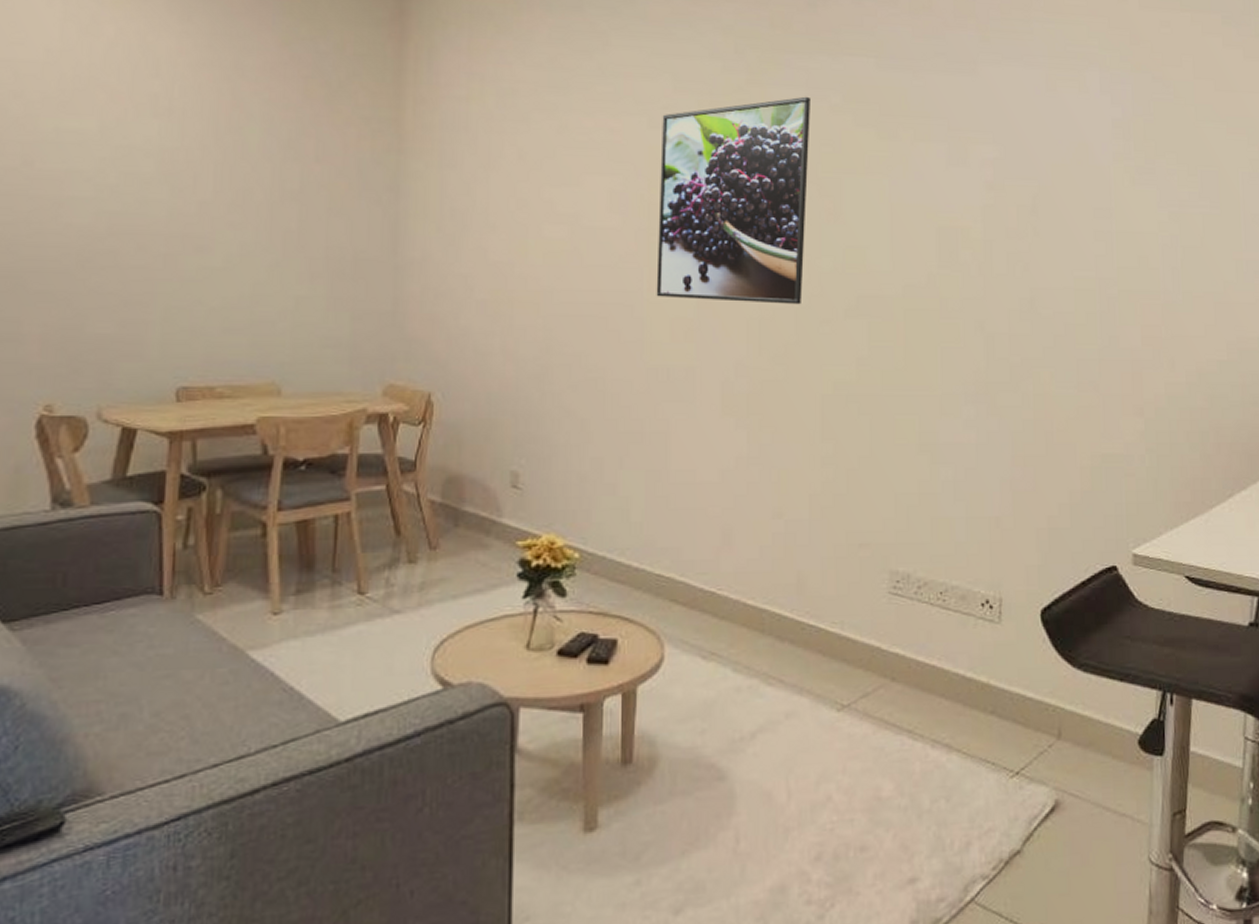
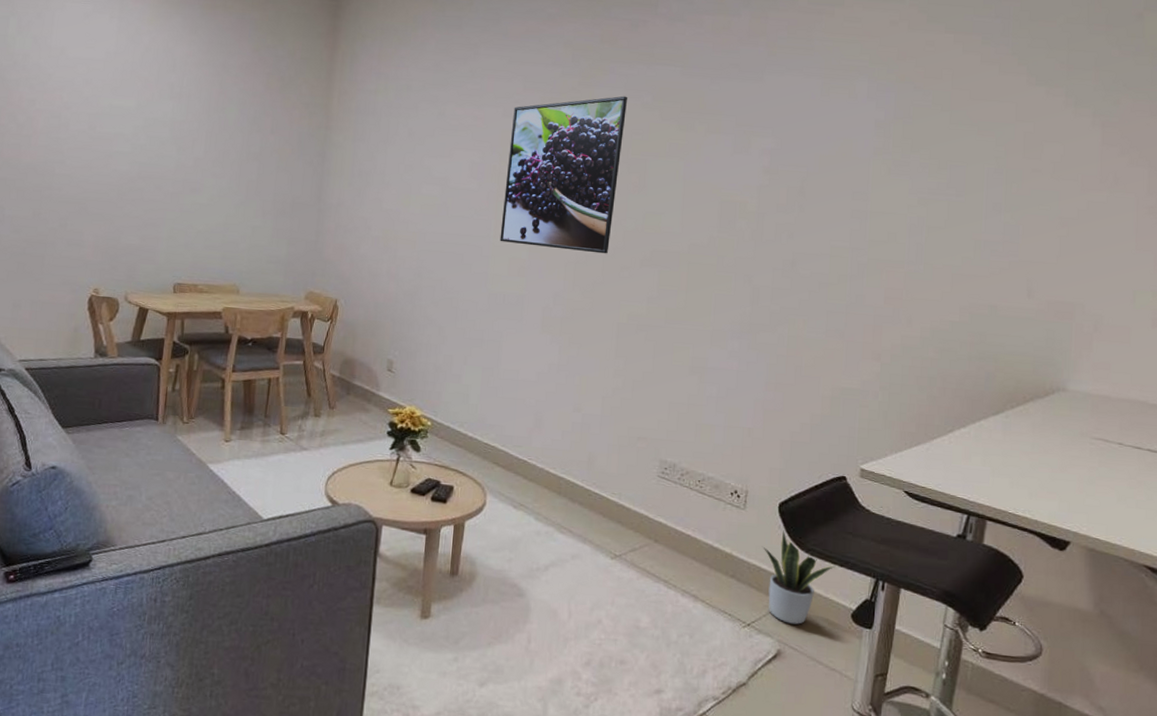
potted plant: none [1026,643,1115,764] -> present [763,530,836,625]

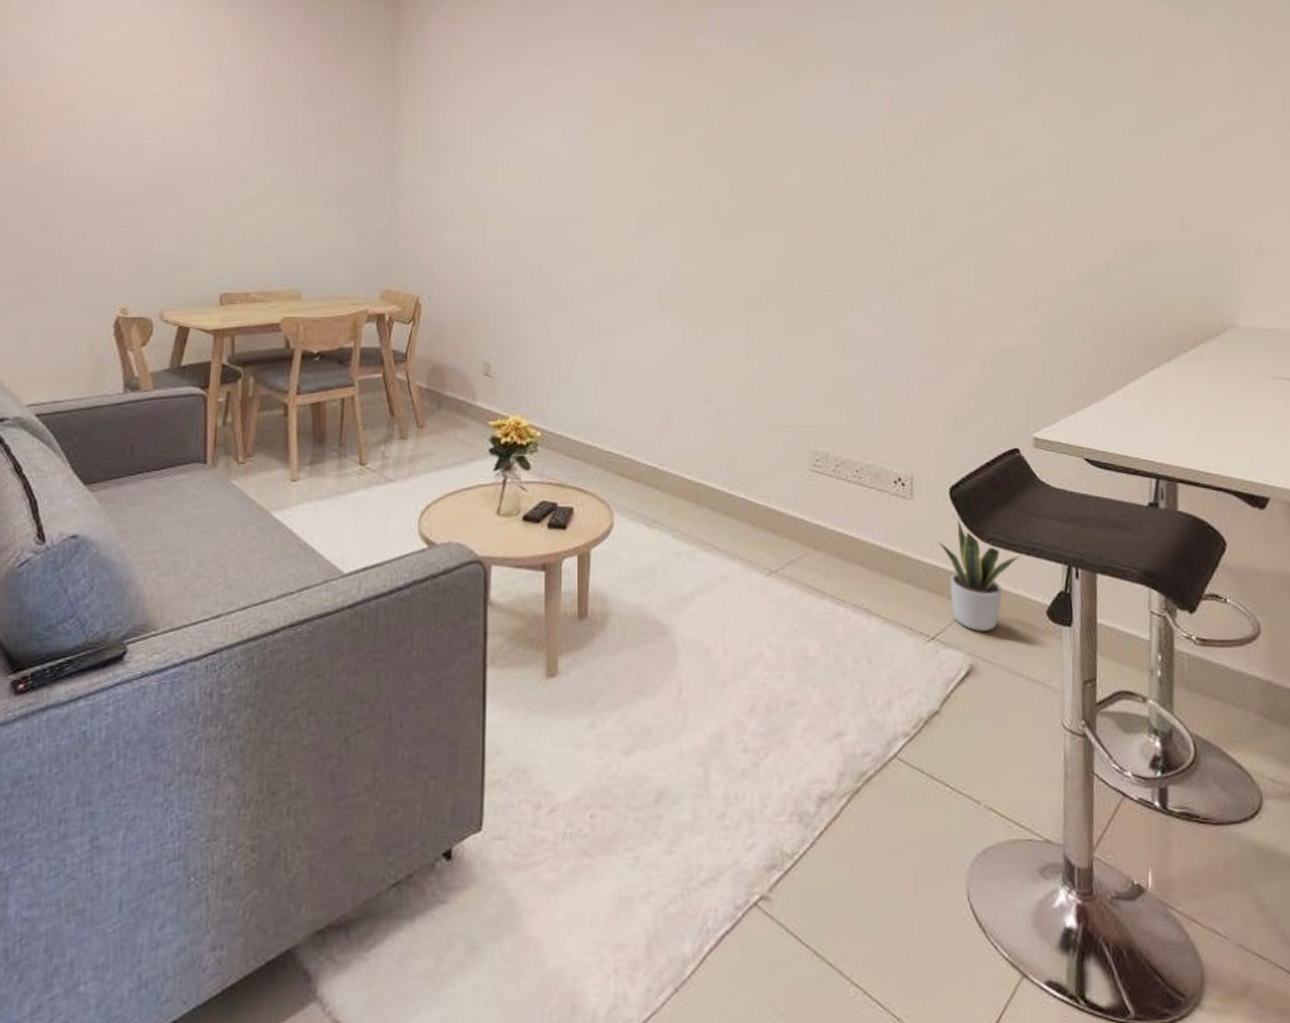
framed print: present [500,96,627,254] -> none [603,43,731,218]

